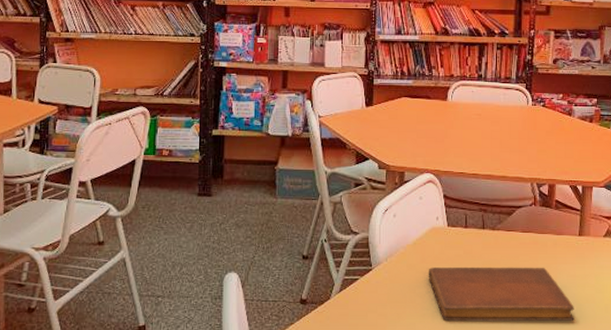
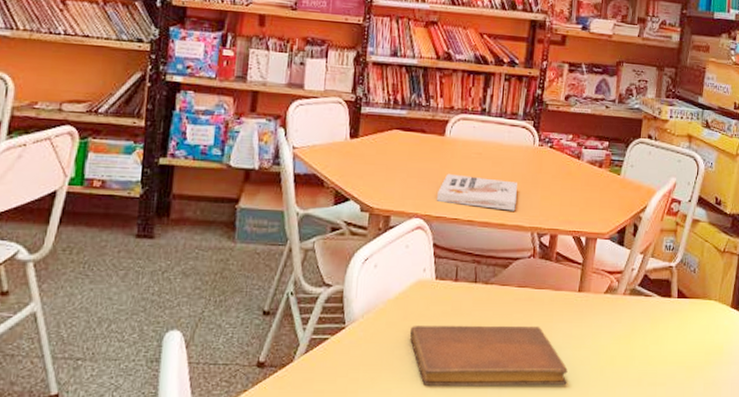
book: none [444,133,515,164] -> present [437,173,517,211]

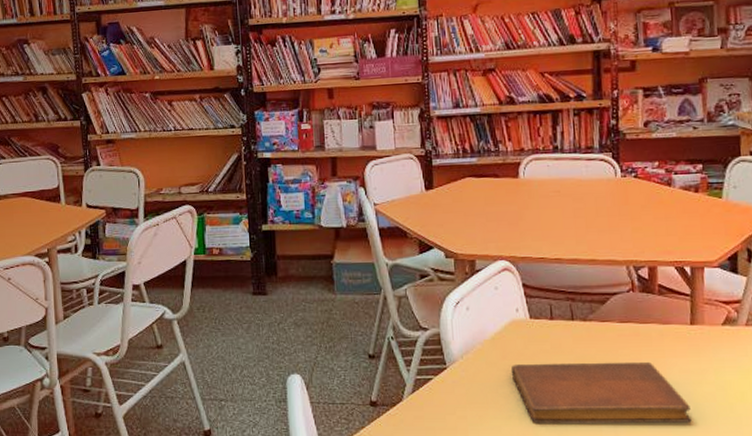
book: present [437,173,517,211] -> none [519,214,605,246]

